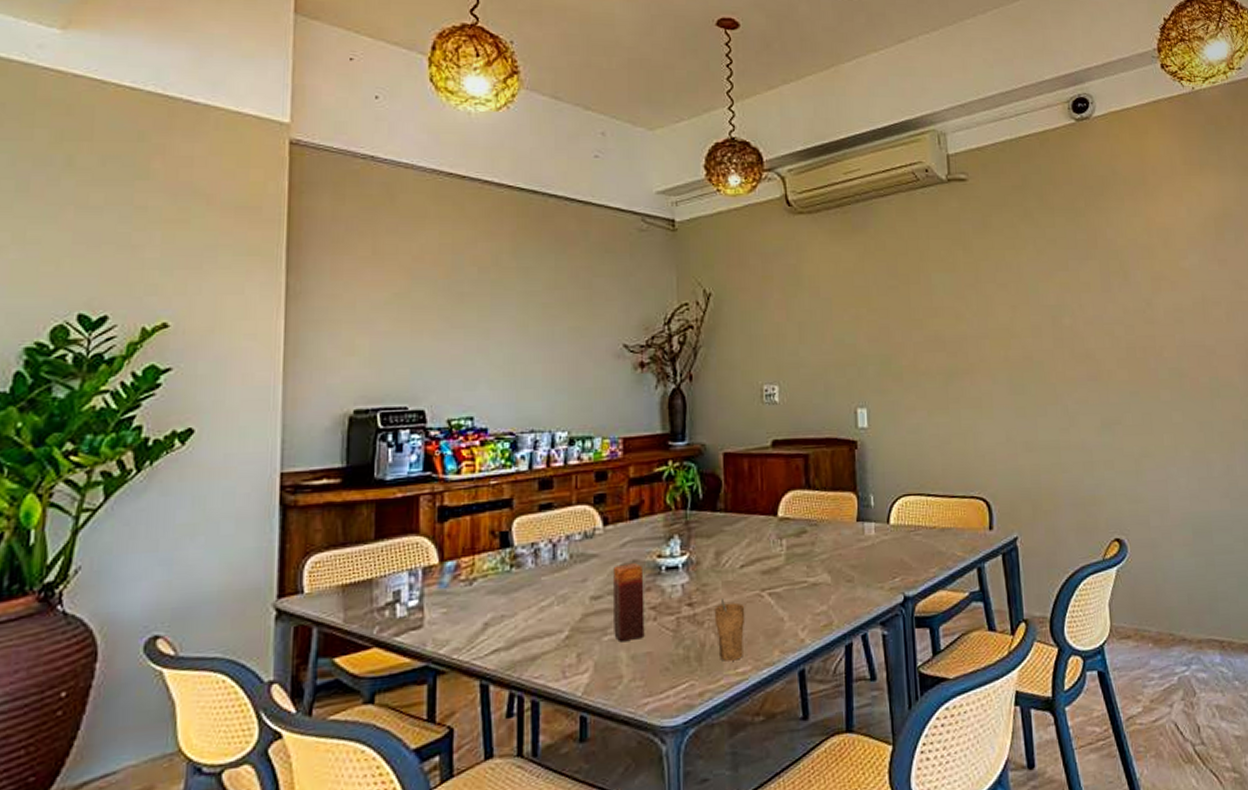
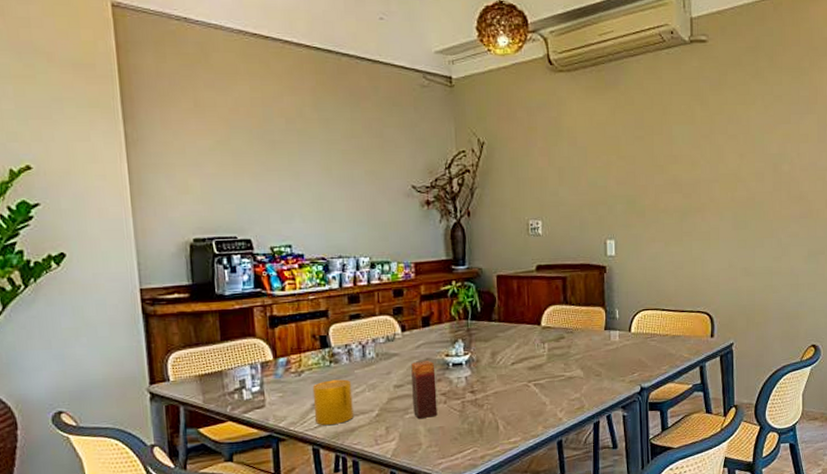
cup: none [485,589,536,652] -> present [312,379,354,425]
cup: present [714,598,746,661] -> none [491,388,516,434]

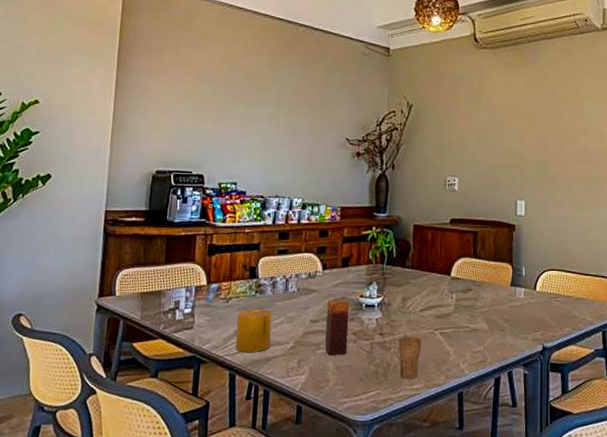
cup: none [491,388,516,434] -> present [398,332,422,379]

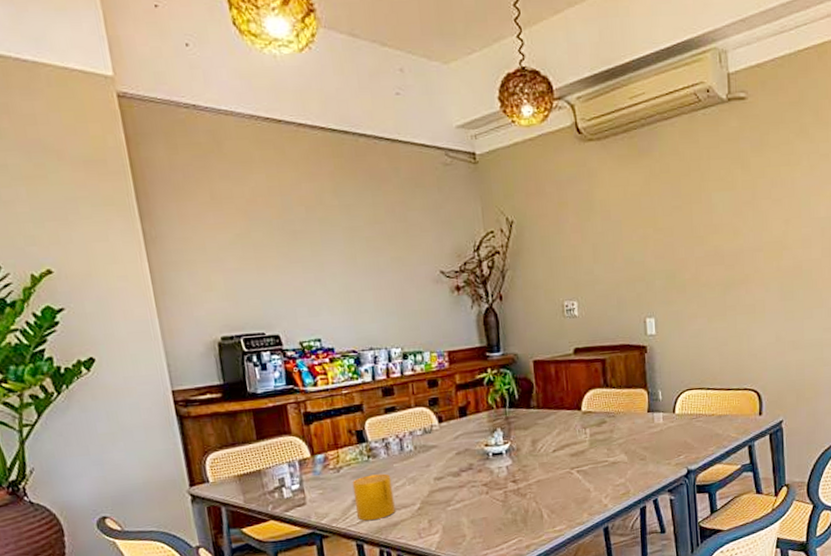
candle: present [325,299,349,356] -> none [450,451,480,511]
cup: present [398,332,422,379] -> none [534,476,559,522]

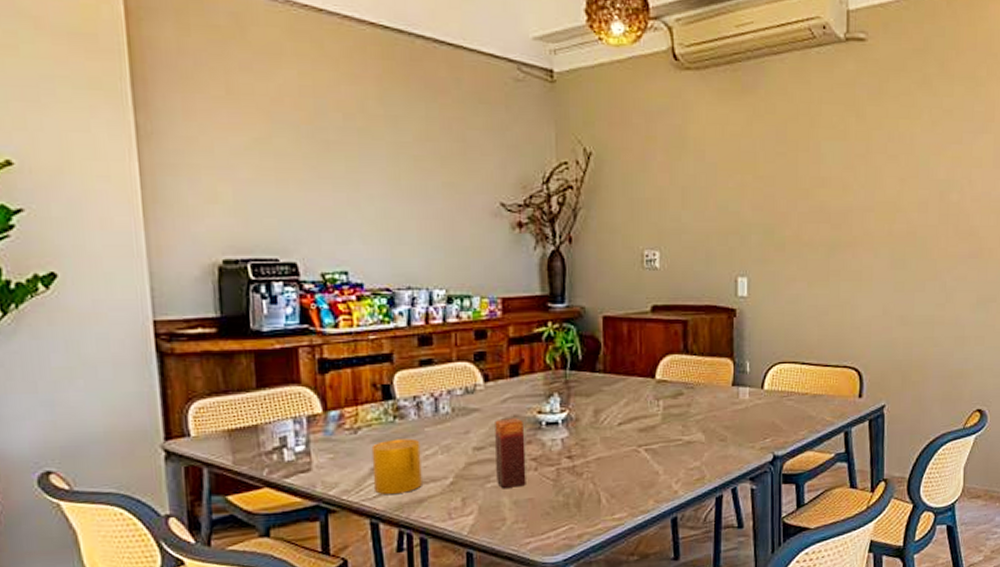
candle: none [450,451,480,511] -> present [495,418,526,489]

